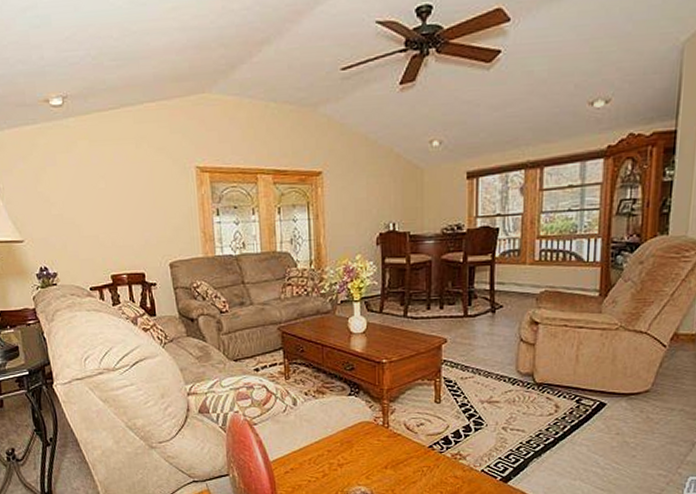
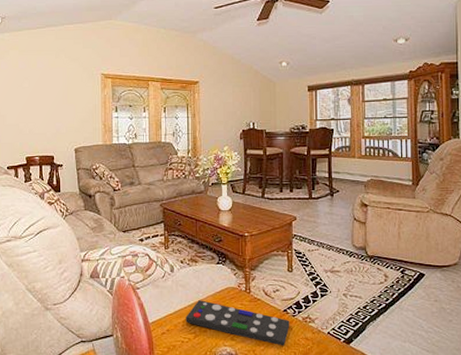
remote control: none [312,436,436,485] -> present [186,300,290,346]

